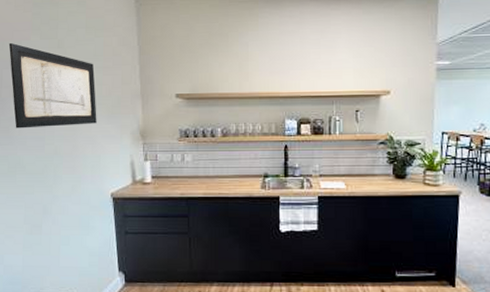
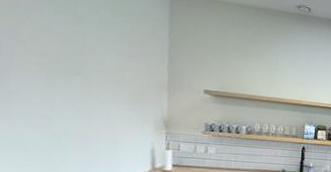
wall art: present [8,43,97,129] -> none [13,11,118,109]

